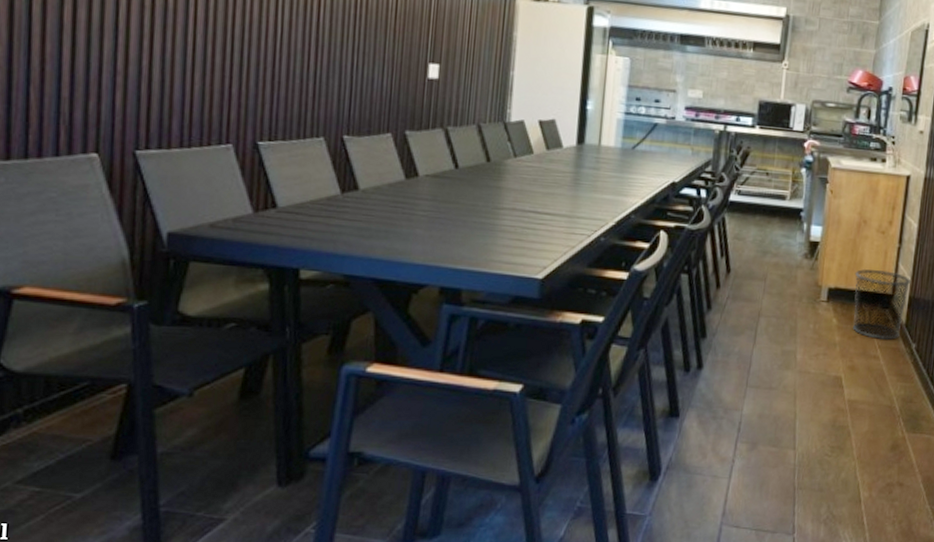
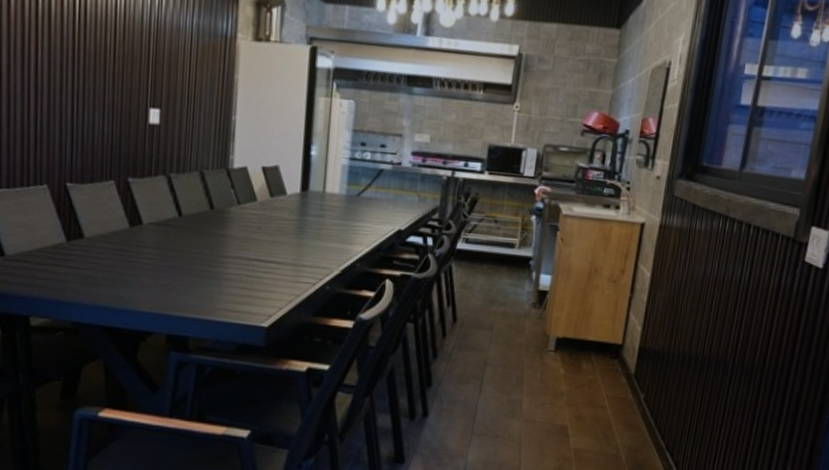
waste bin: present [853,268,911,341] -> none [580,318,642,391]

